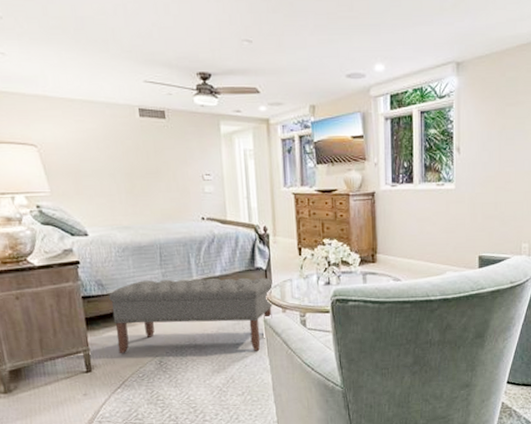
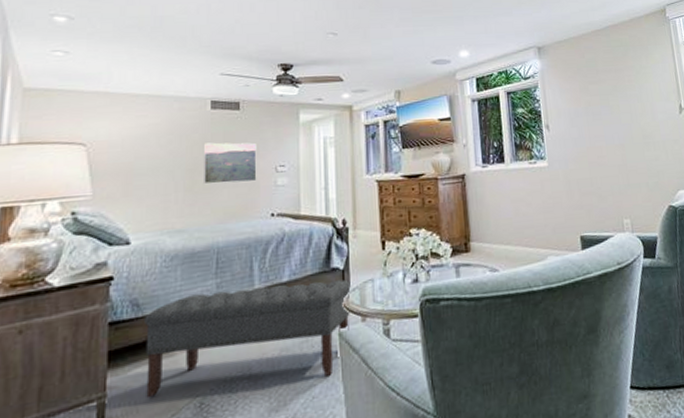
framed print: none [136,149,187,188] -> present [203,142,257,185]

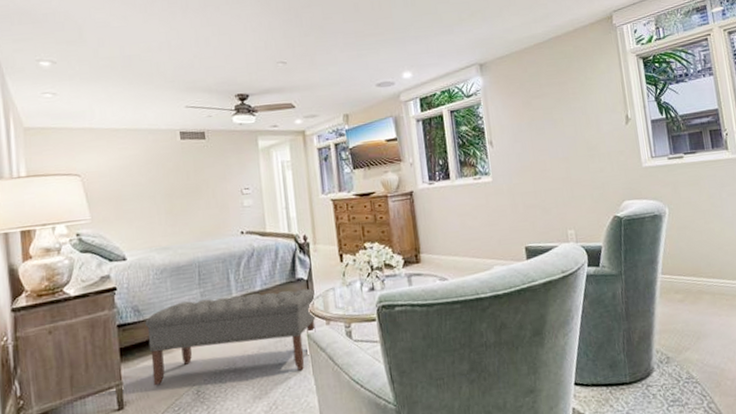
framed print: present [203,142,257,185] -> none [177,168,226,208]

